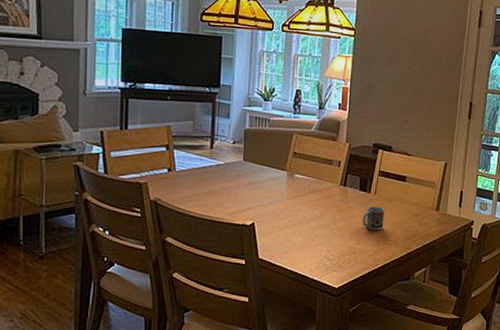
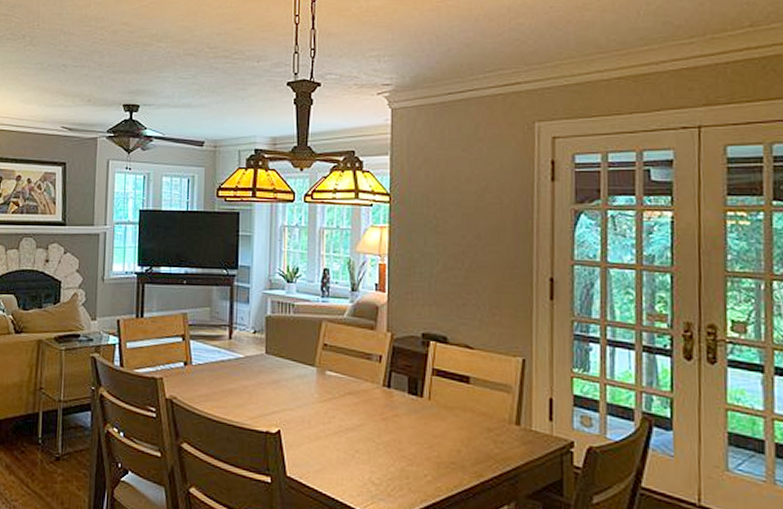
cup: present [362,206,385,231] -> none [414,415,444,449]

